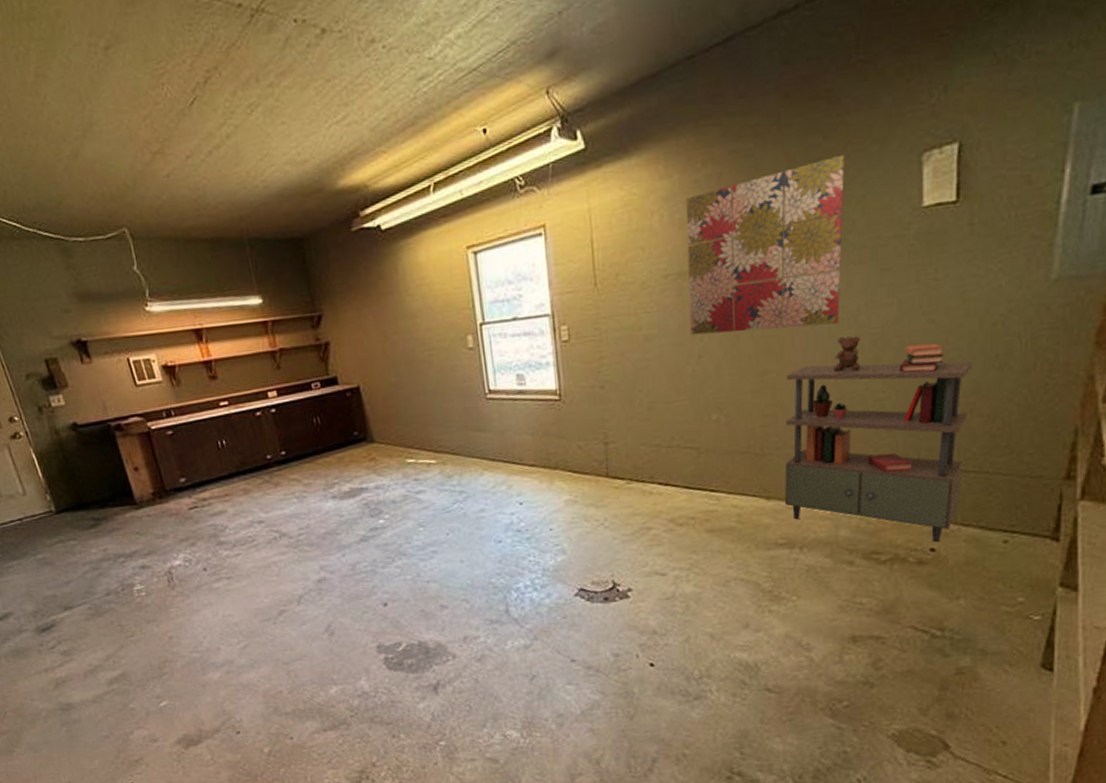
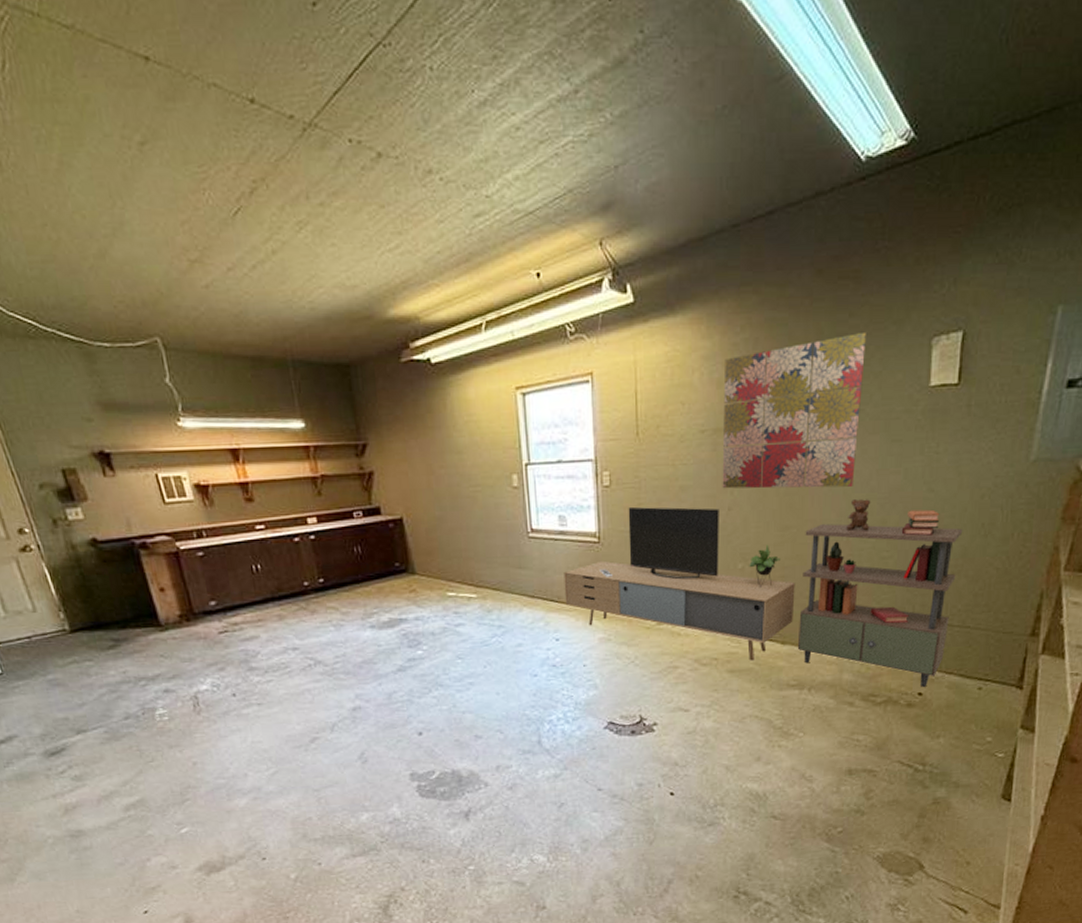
media console: none [524,357,779,519] -> present [564,506,795,661]

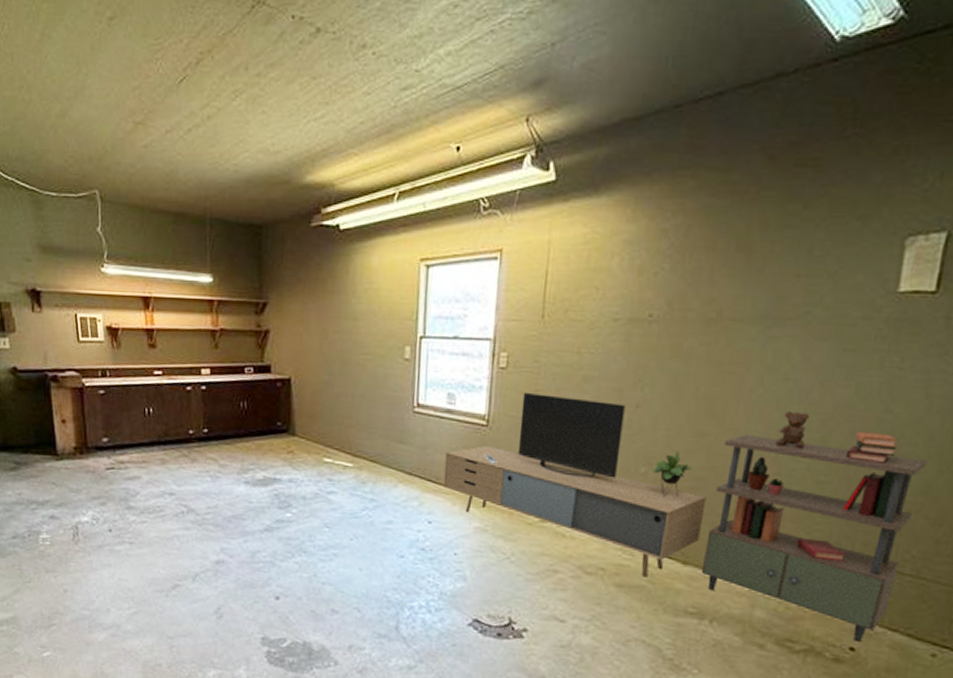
wall art: present [722,331,866,489] -> none [631,225,823,397]

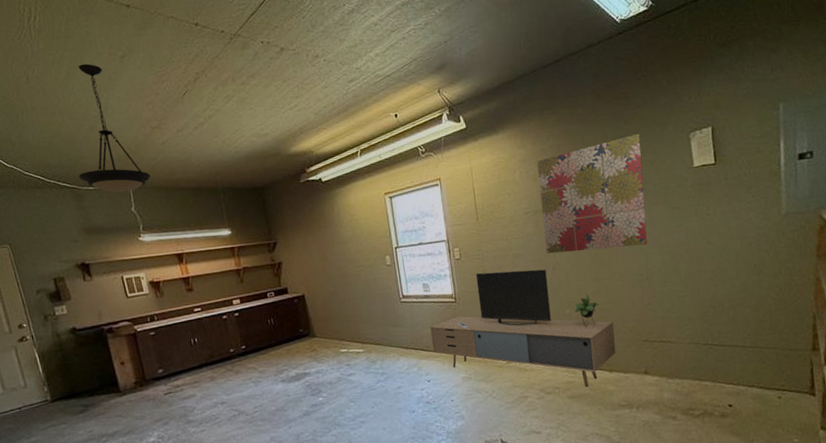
light fixture: none [41,23,126,206] -> present [78,63,151,193]
wall art: none [631,225,823,397] -> present [537,133,648,254]
shelving unit: present [701,411,927,642] -> none [615,253,744,400]

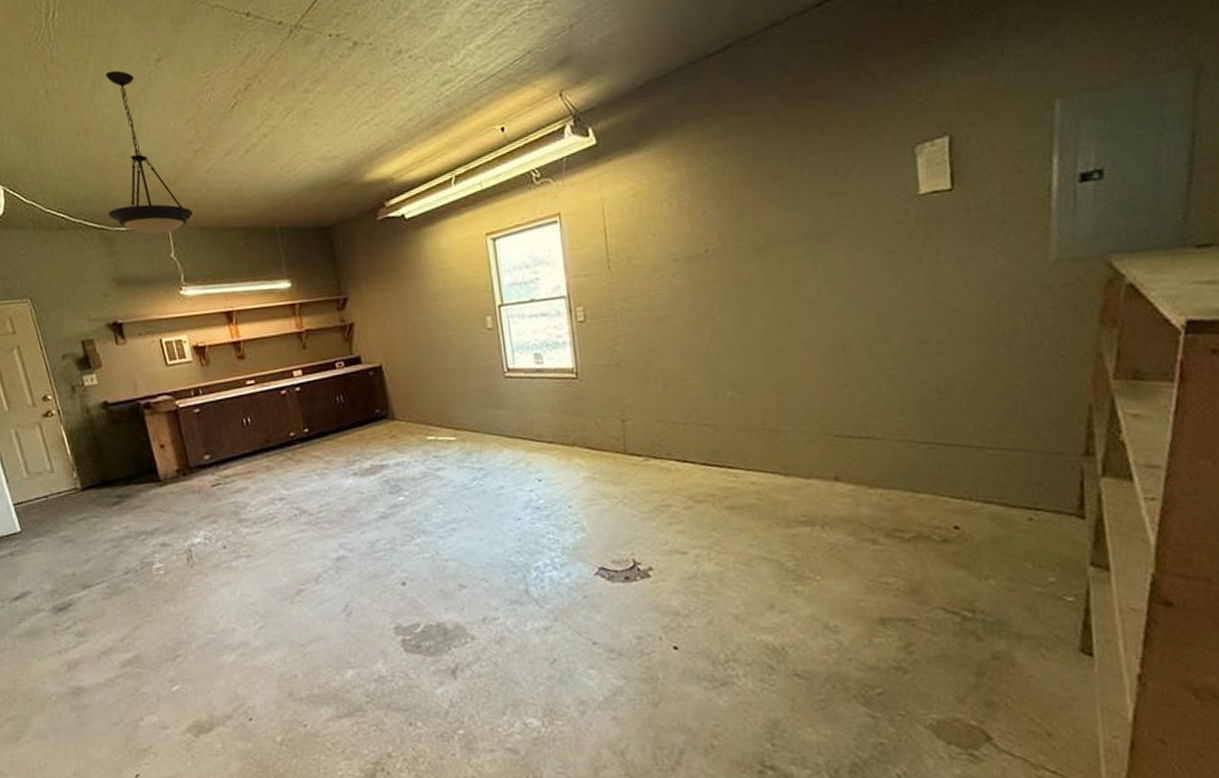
media console: present [430,269,616,388] -> none [542,336,795,496]
wall art: present [537,133,648,254] -> none [693,147,846,316]

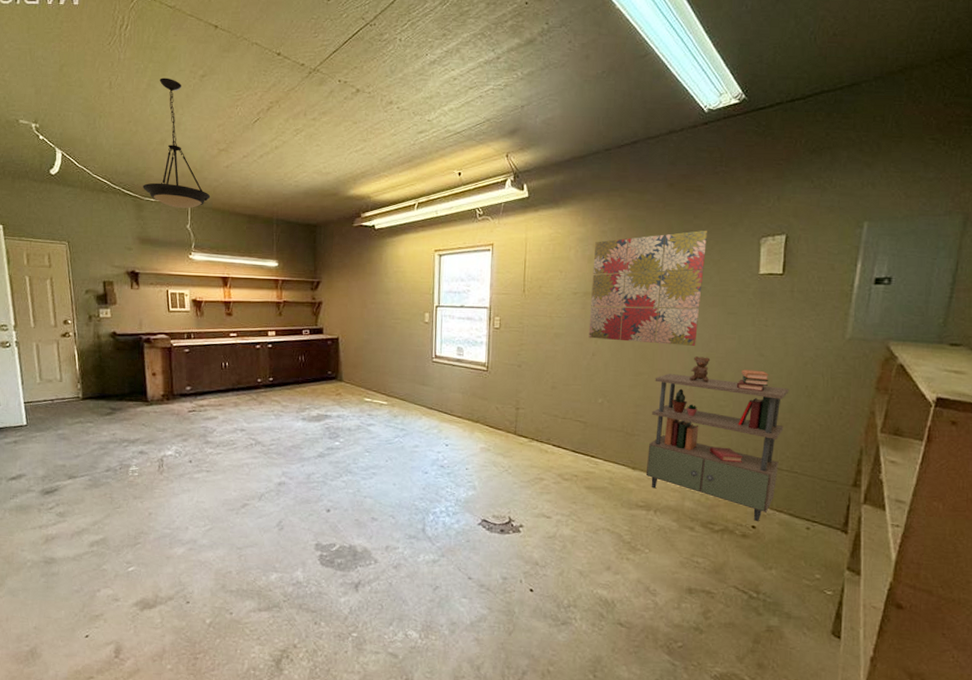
wall art: none [693,147,846,316] -> present [588,230,707,346]
shelving unit: none [798,315,981,520] -> present [645,356,789,521]

